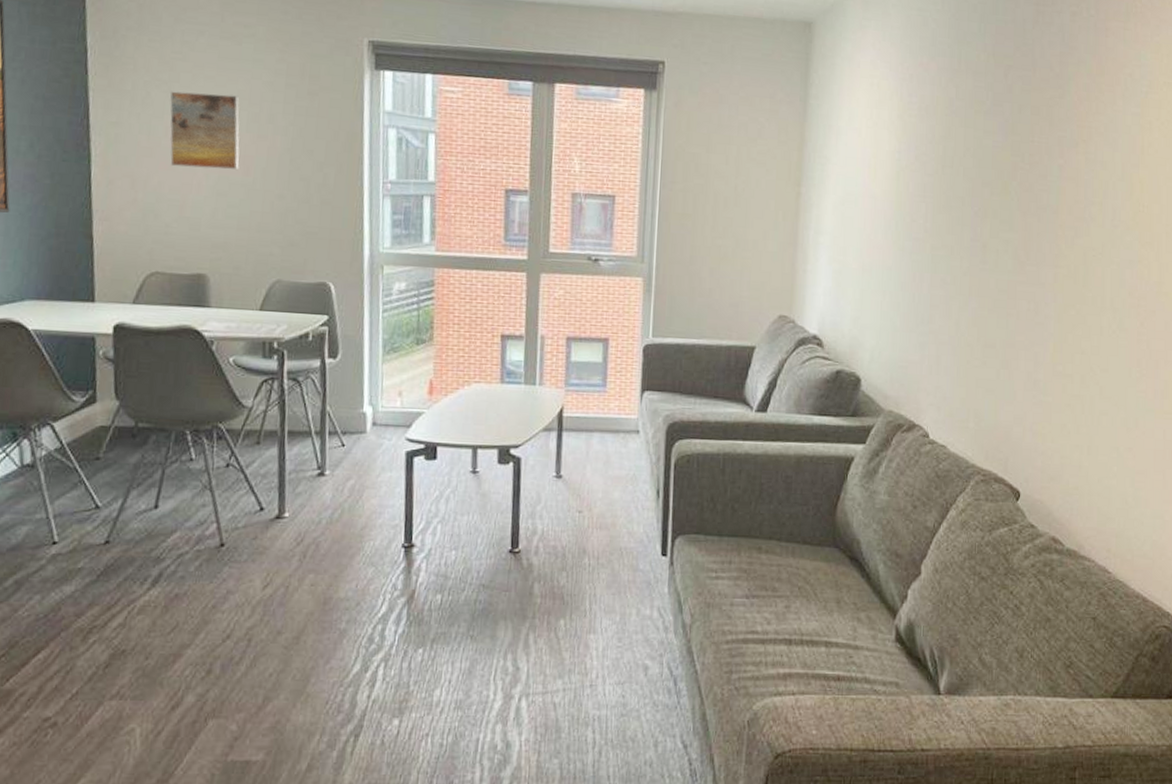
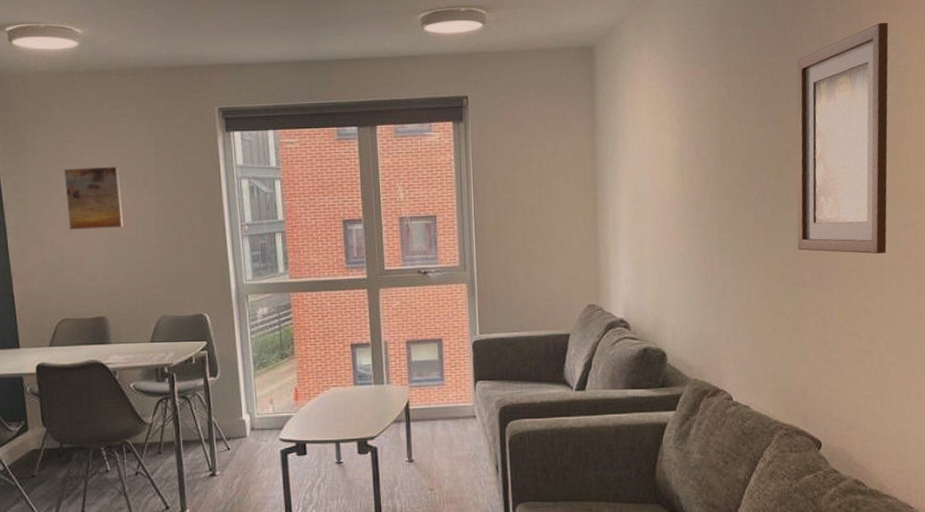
wall art: none [1016,34,1136,290] -> present [797,22,889,254]

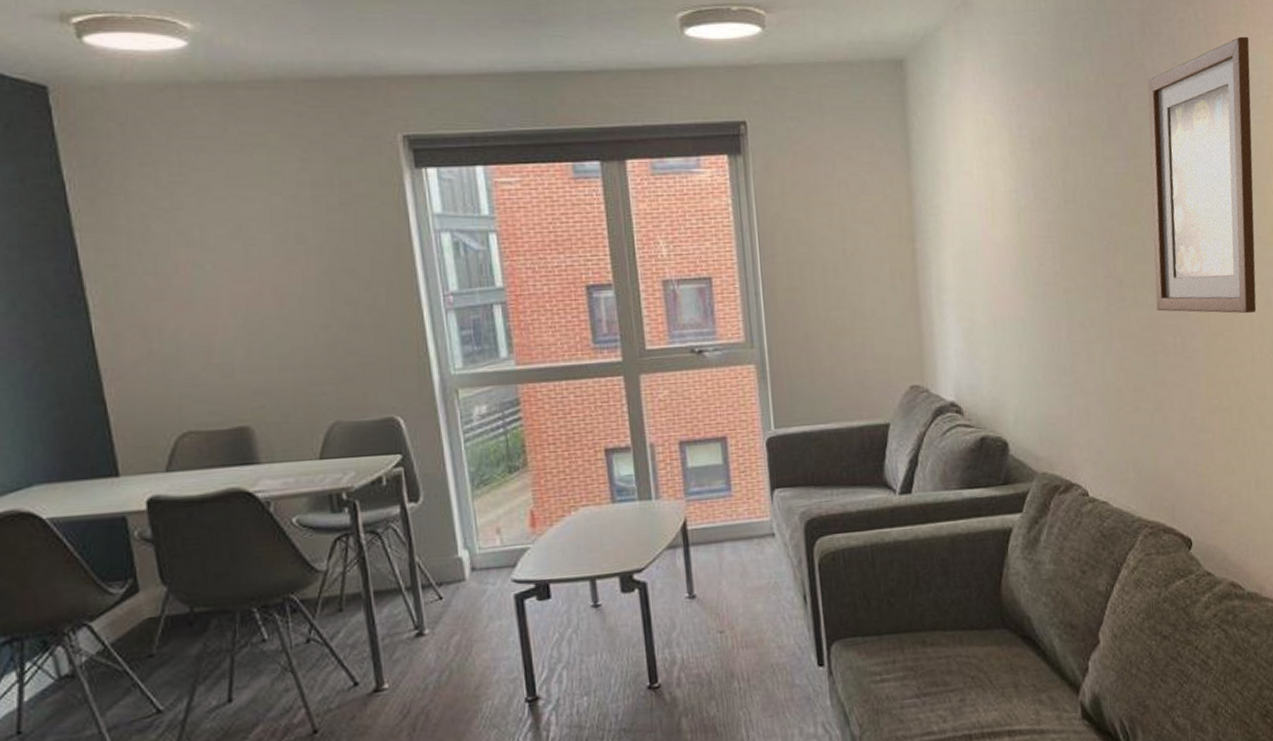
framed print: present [63,166,124,231] -> none [173,216,271,308]

